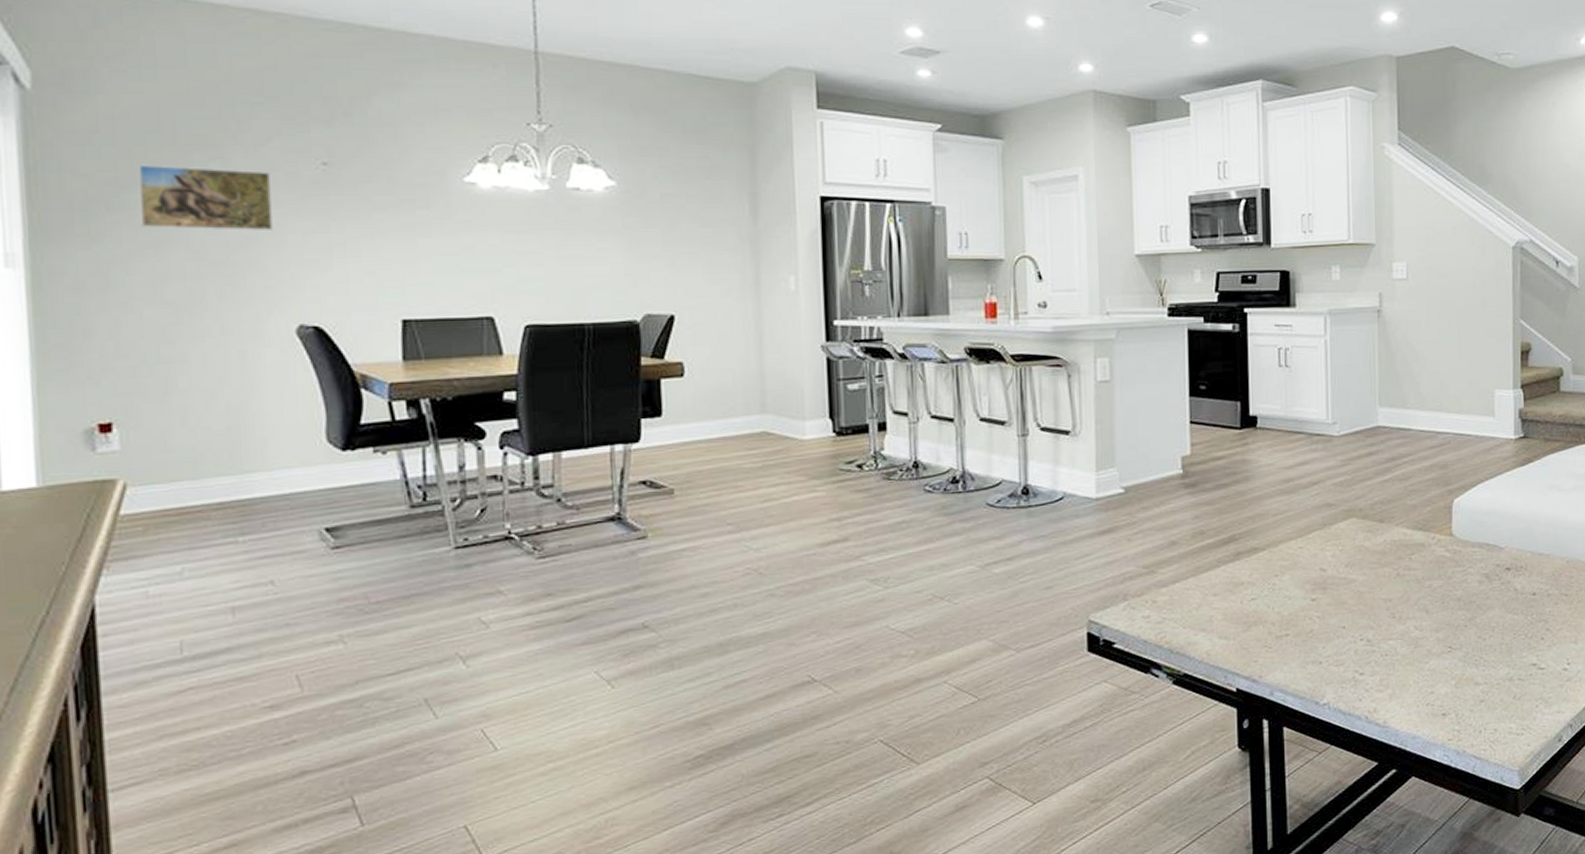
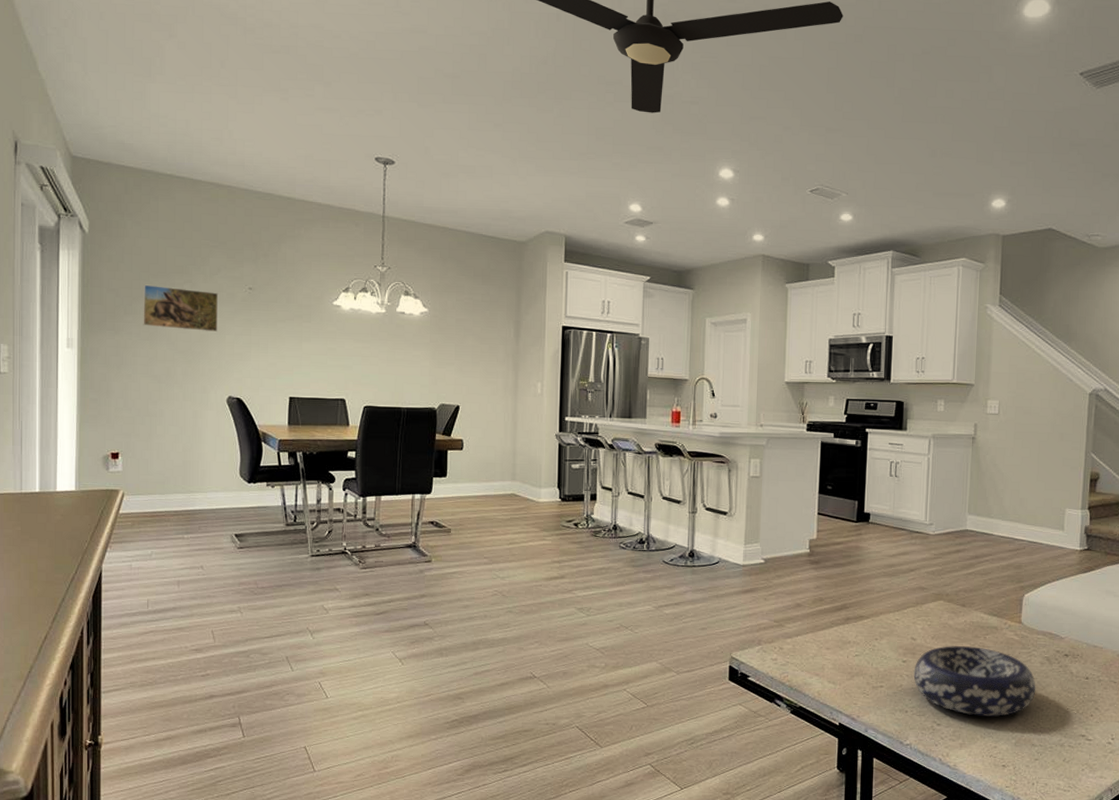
decorative bowl: none [1326,571,1476,657] -> present [913,646,1036,717]

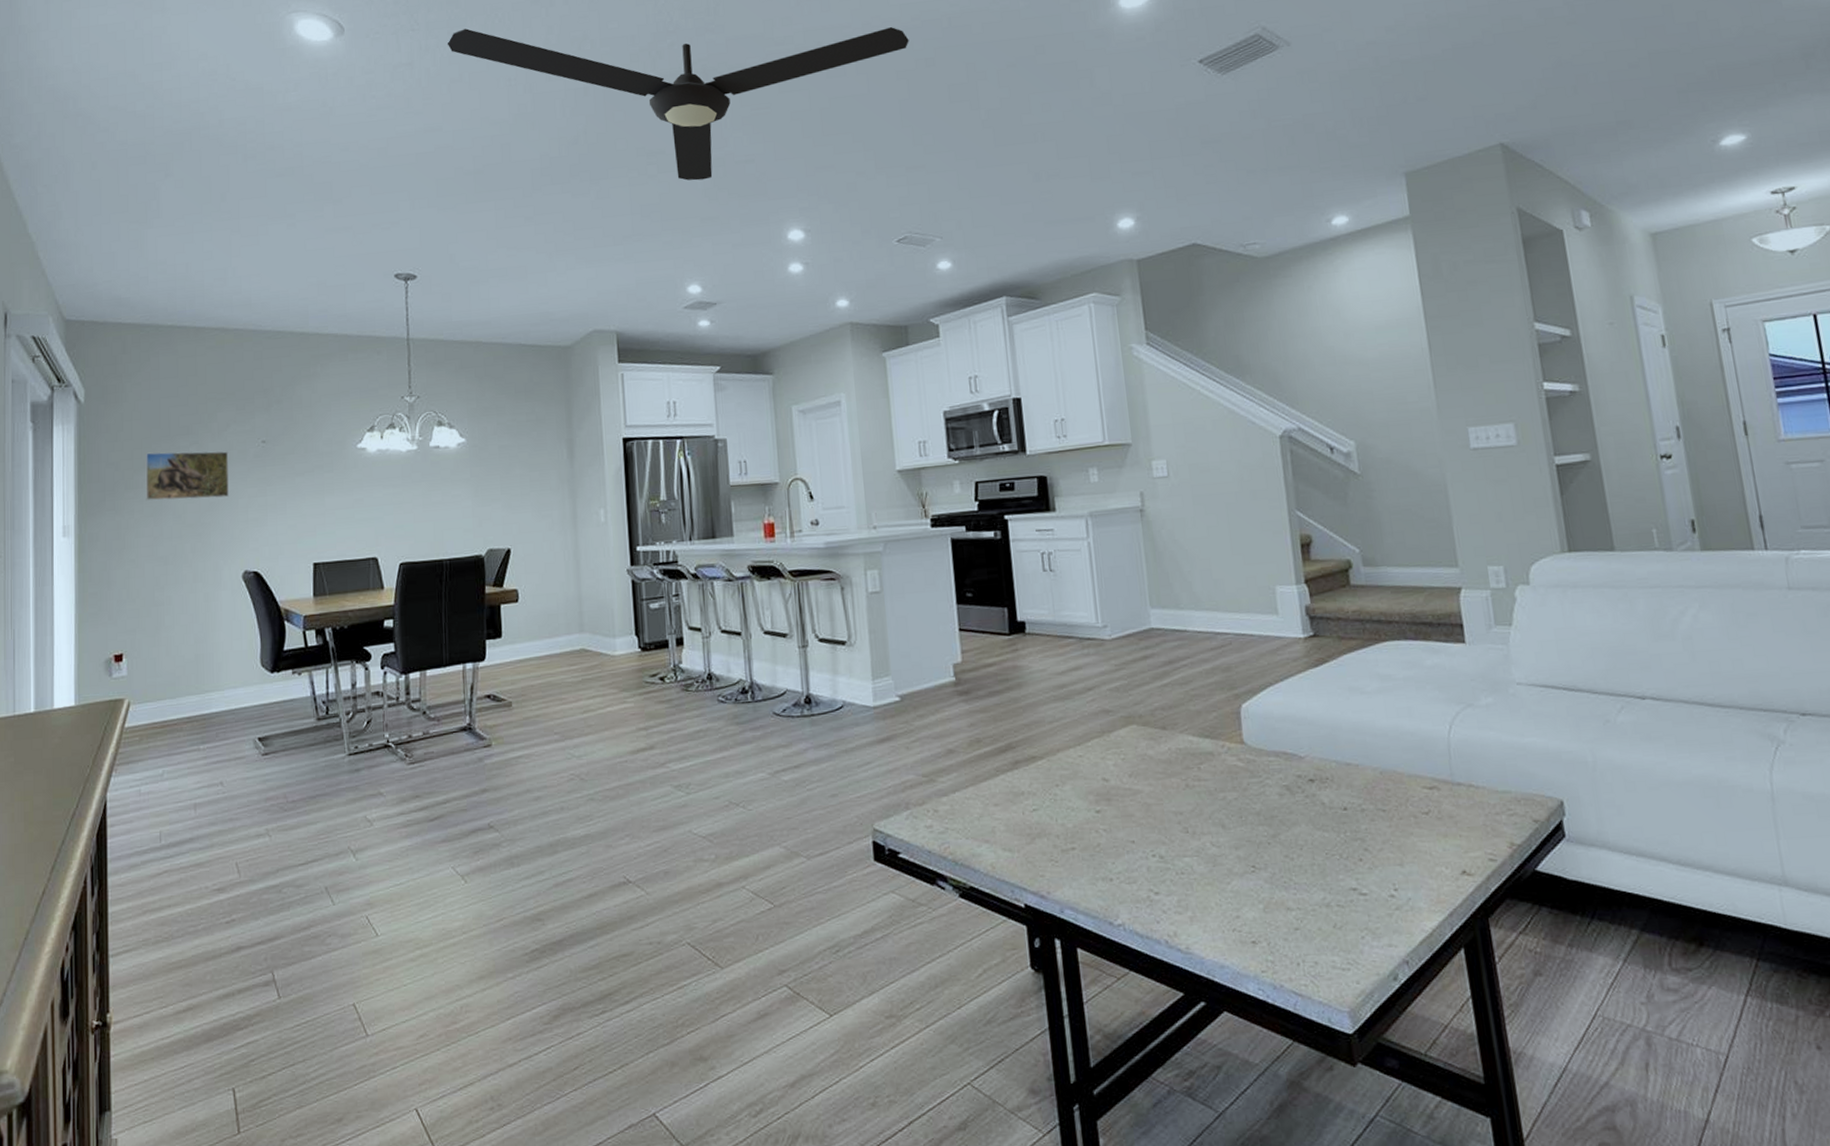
decorative bowl: present [913,646,1036,717] -> none [1112,781,1280,876]

